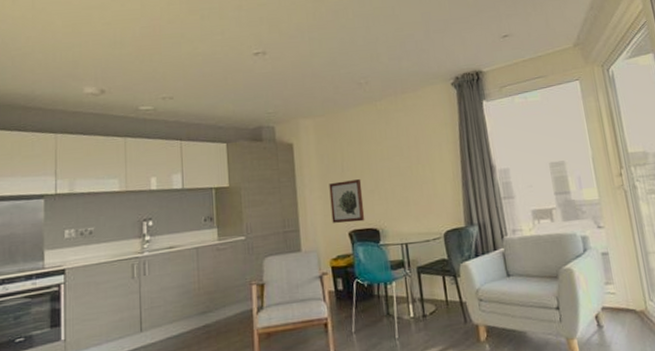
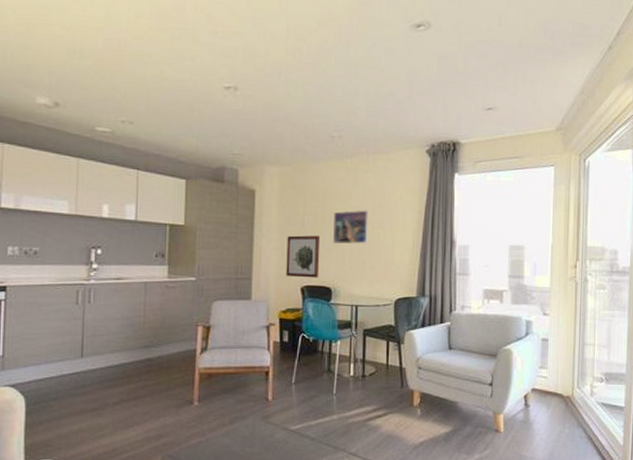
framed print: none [371,148,408,185] -> present [333,210,369,244]

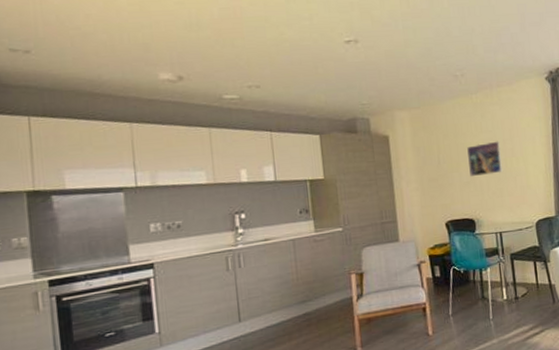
wall art: present [286,235,321,278] -> none [425,171,461,214]

